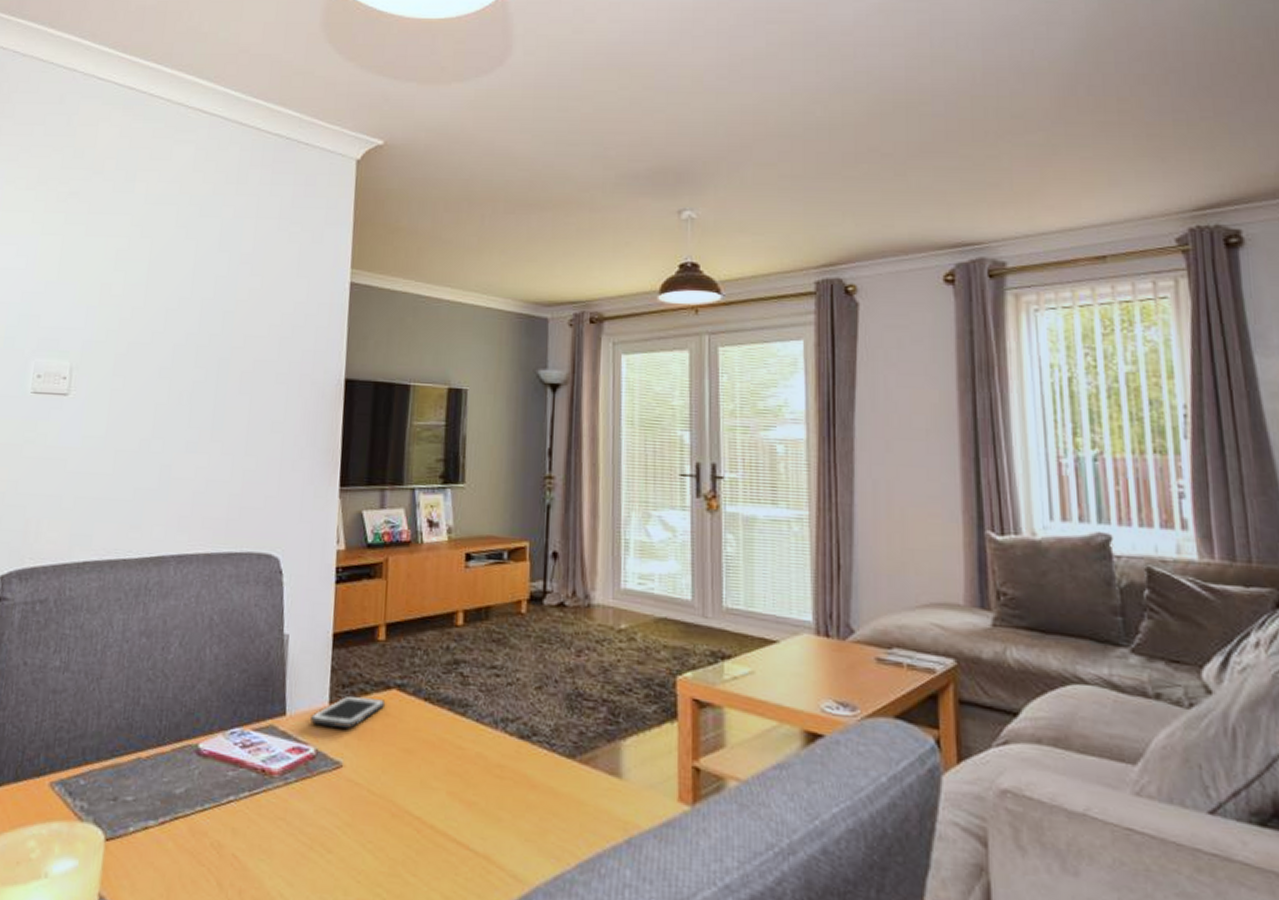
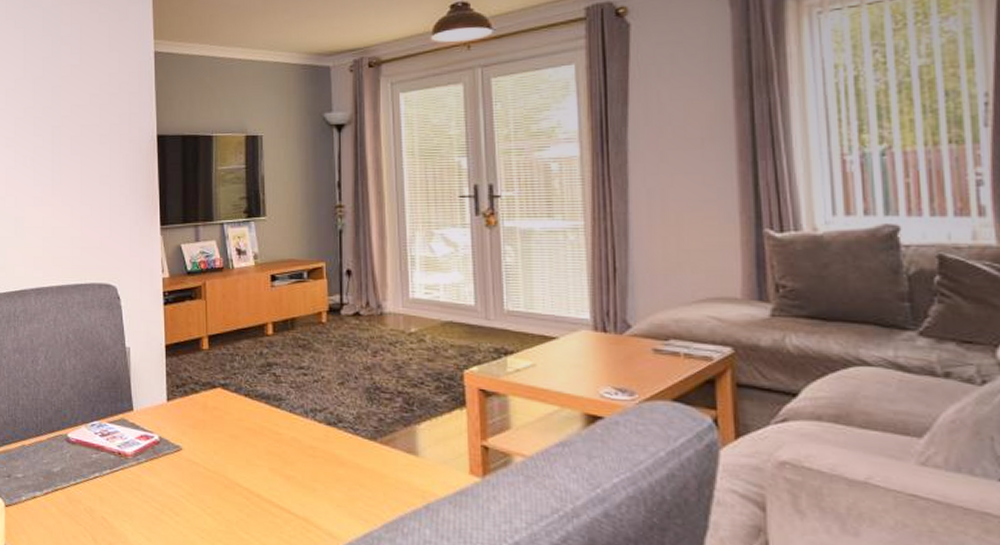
cell phone: present [311,695,386,728] -> none [153,394,213,419]

